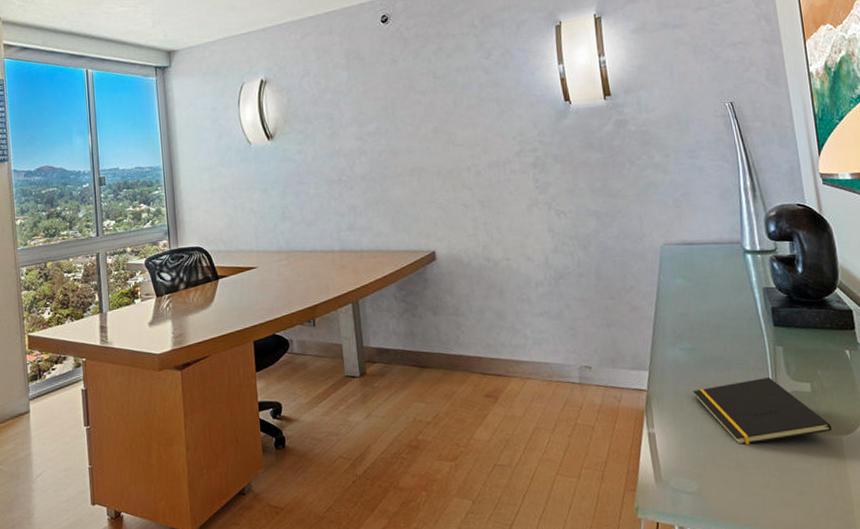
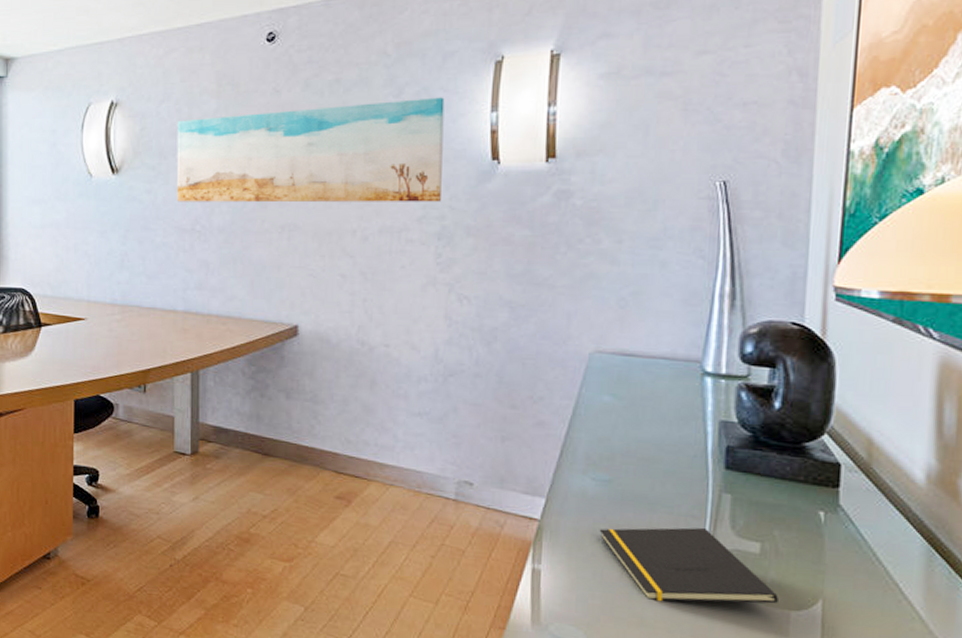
wall art: none [317,56,532,158] -> present [176,97,445,203]

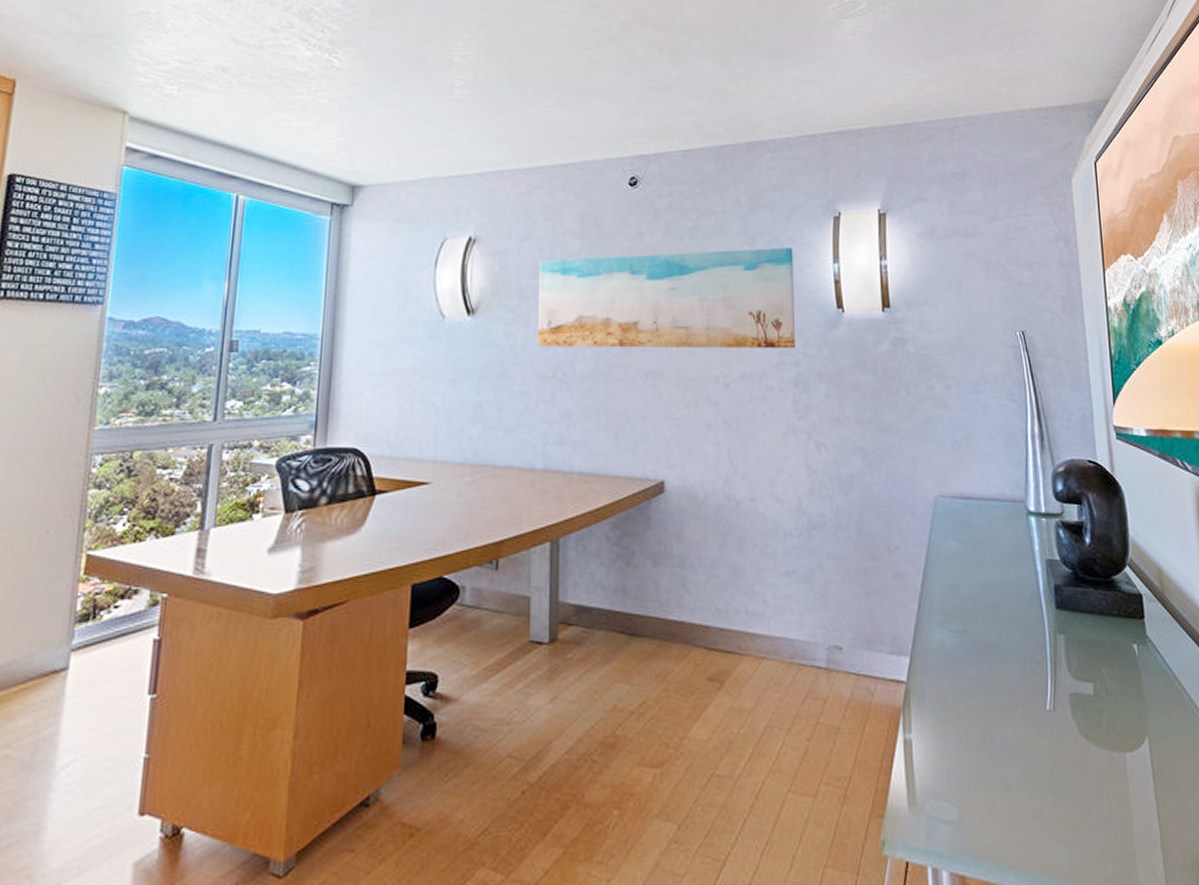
notepad: present [599,527,778,604] -> none [959,674,1115,761]

